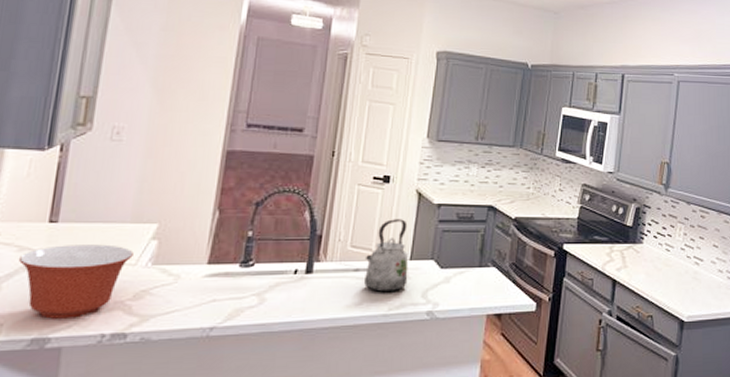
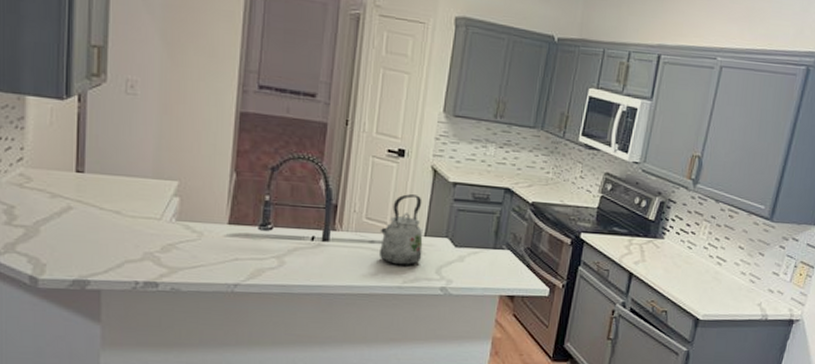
mixing bowl: present [18,244,134,319] -> none [52,195,158,265]

